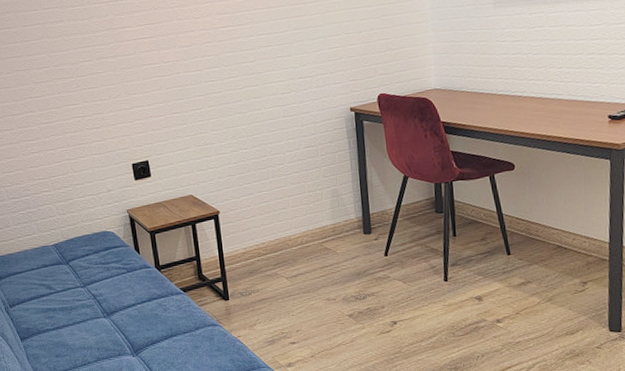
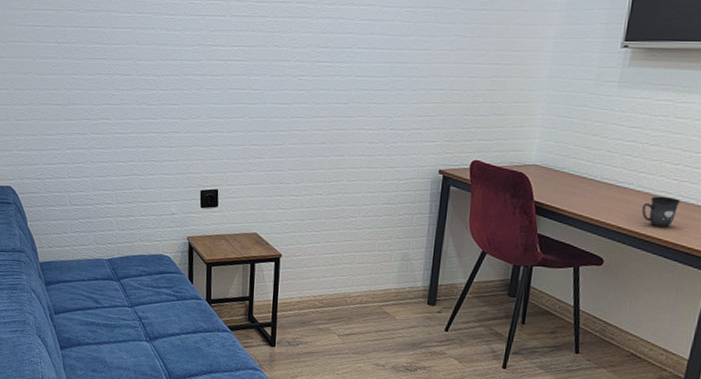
mug: none [538,97,571,127] -> present [641,196,680,228]

